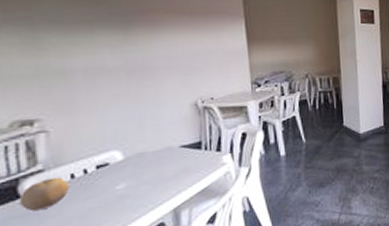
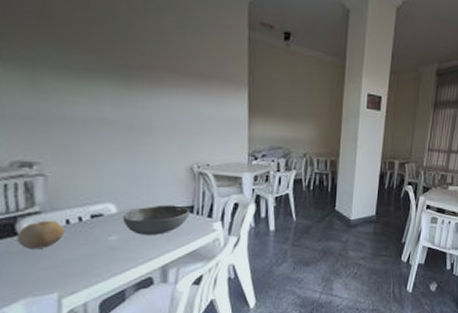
bowl: none [129,143,199,180] -> present [122,204,191,235]

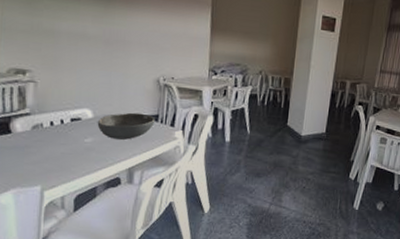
fruit: present [16,220,65,250] -> none [10,121,50,147]

